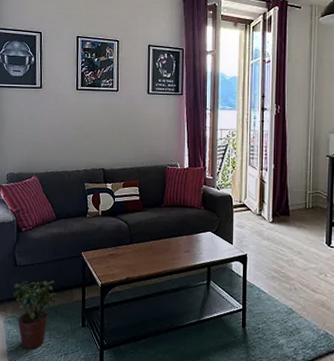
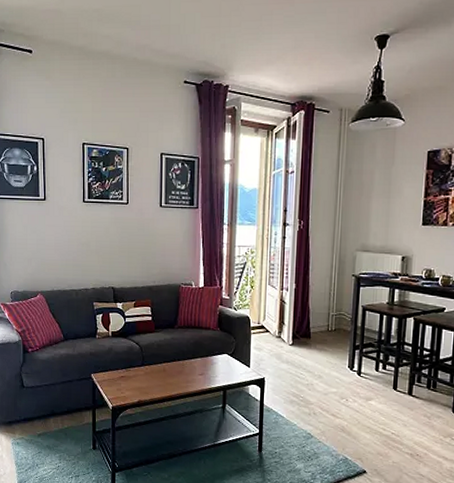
potted plant: present [12,280,56,349] -> none [20,402,66,471]

